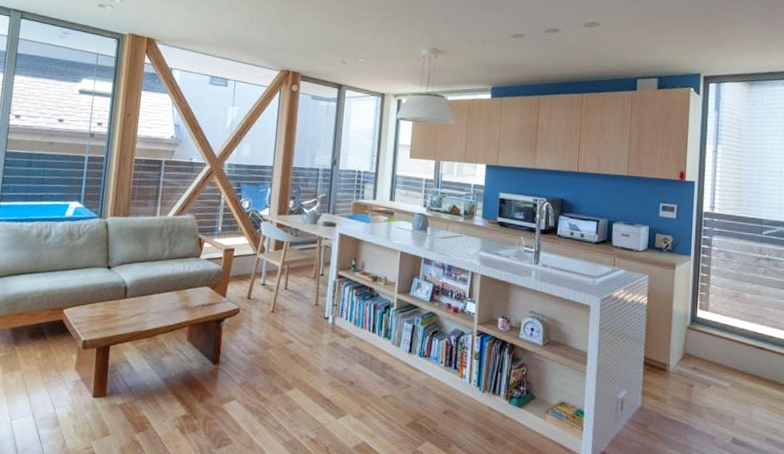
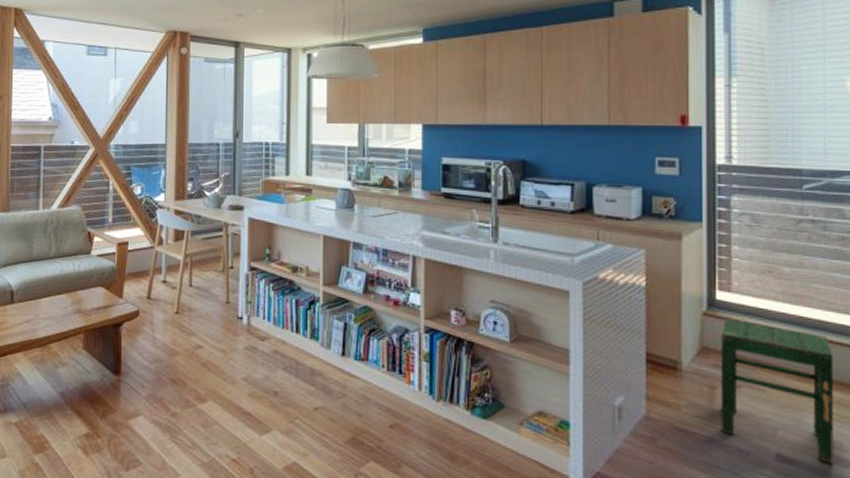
stool: none [694,331,777,446] -> present [720,317,834,464]

